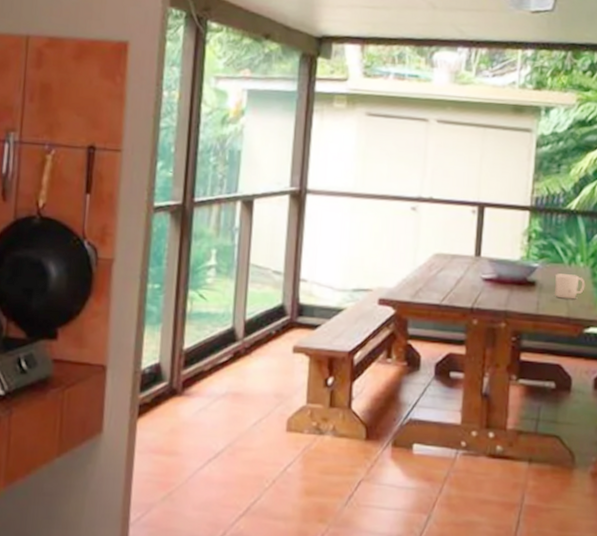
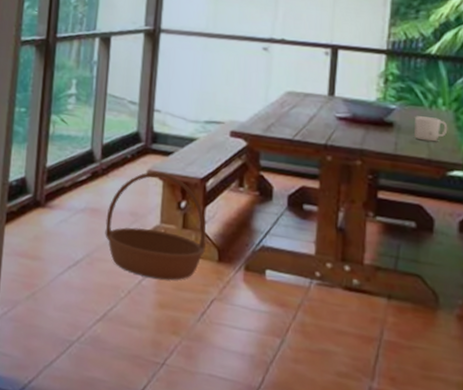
basket: none [248,347,354,464] -> present [105,171,206,280]

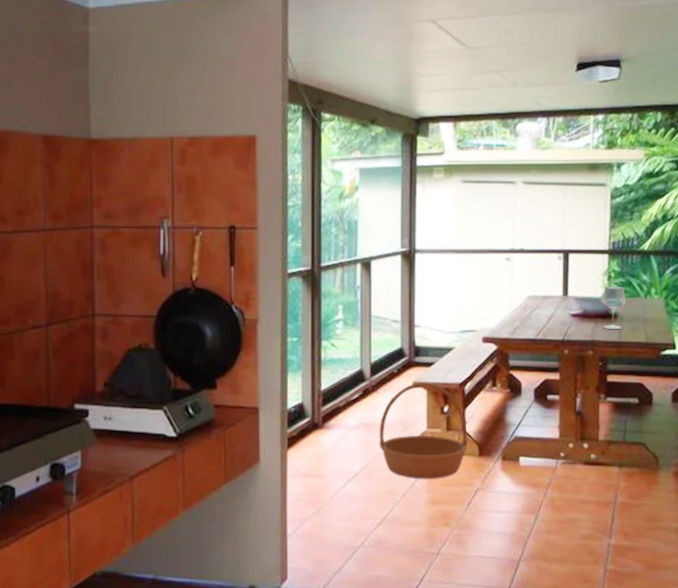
wine glass: none [375,90,405,141] -> present [601,287,625,330]
mug: present [414,116,448,142] -> none [634,306,660,327]

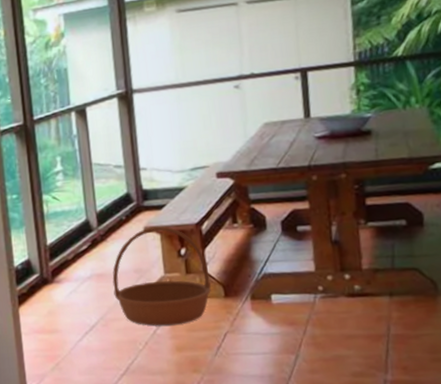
wine glass: present [601,287,625,330] -> none [350,100,380,149]

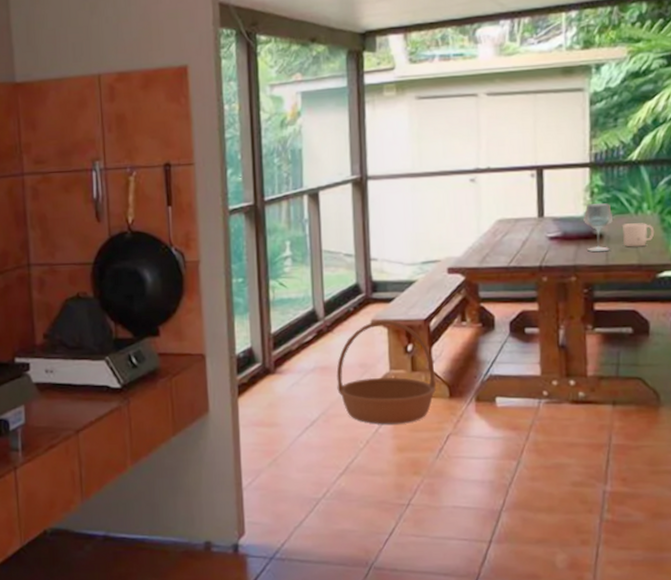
wine glass: none [350,100,380,149] -> present [583,203,612,252]
mug: none [391,116,424,142] -> present [623,223,655,247]

